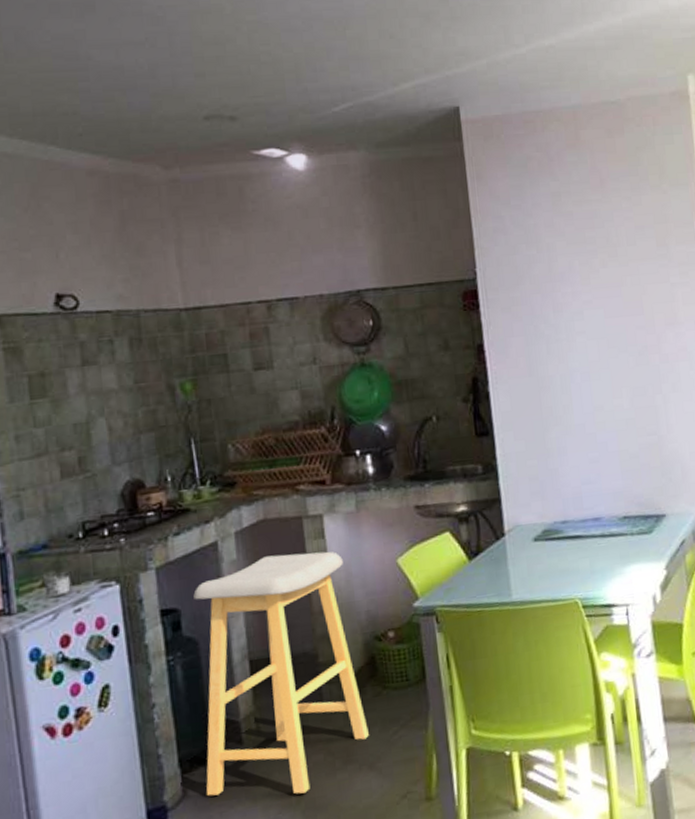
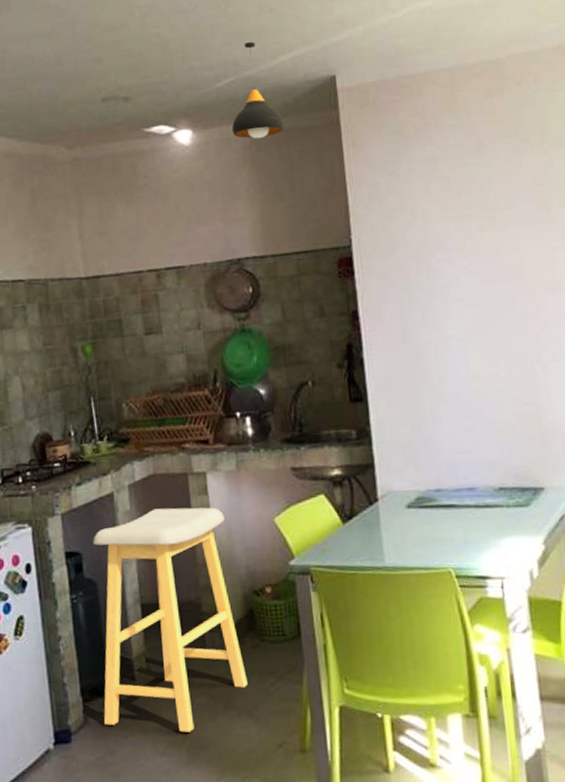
pendant light: none [349,67,406,167] -> present [231,42,285,139]

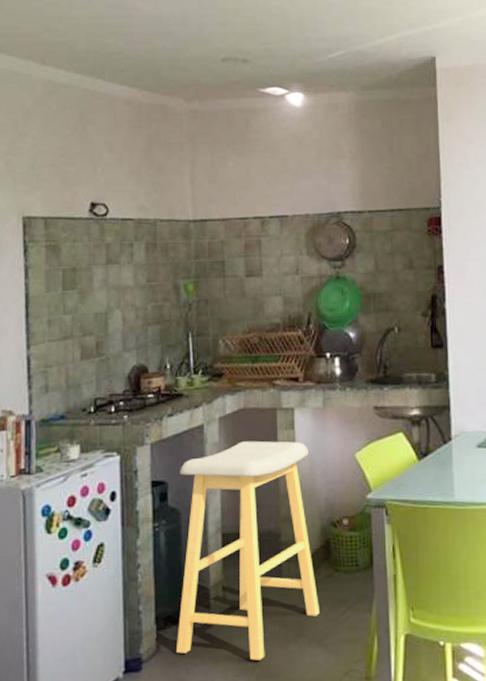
pendant light: present [231,42,285,139] -> none [340,21,387,107]

